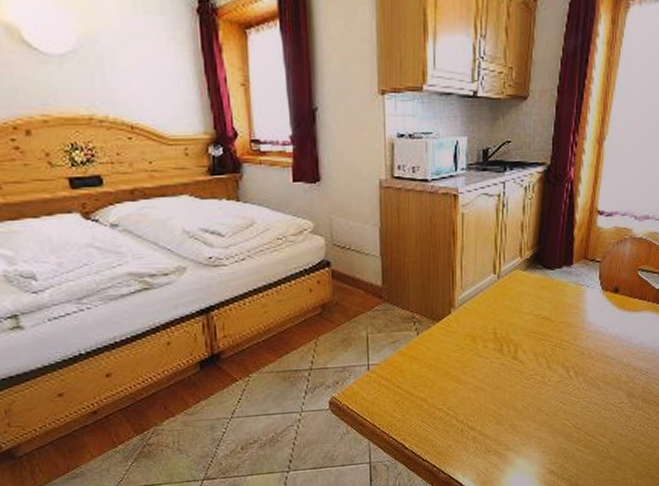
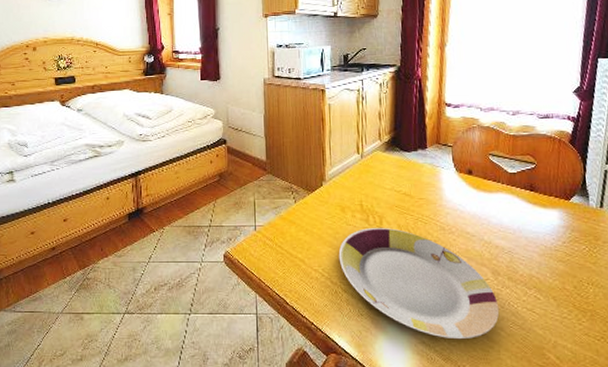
plate: none [466,357,630,466] -> present [338,227,500,340]

